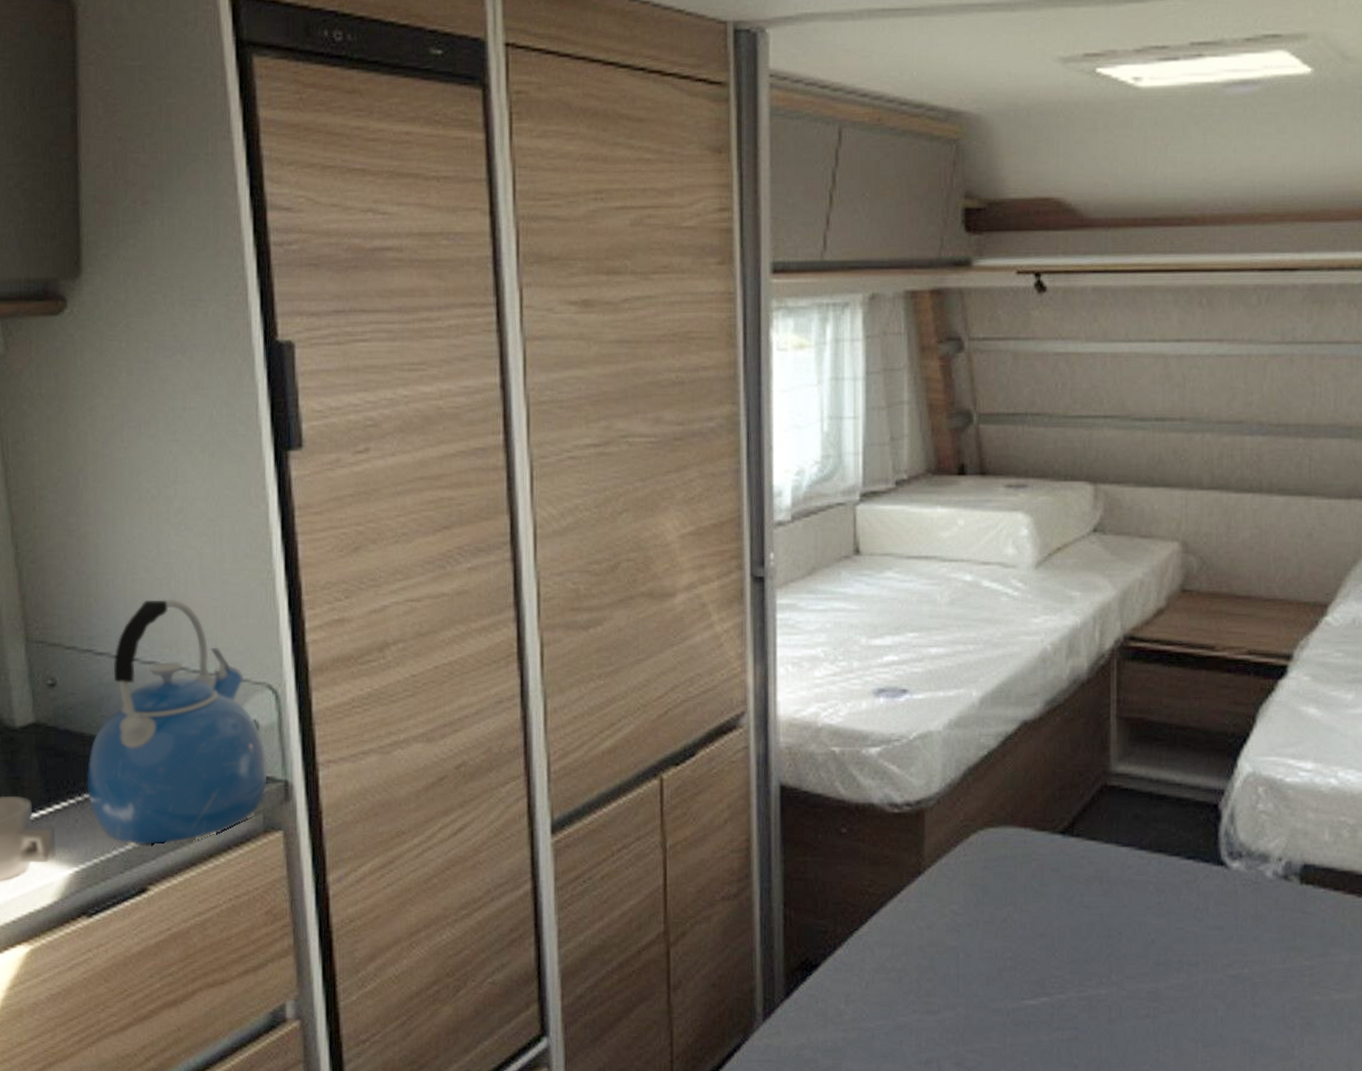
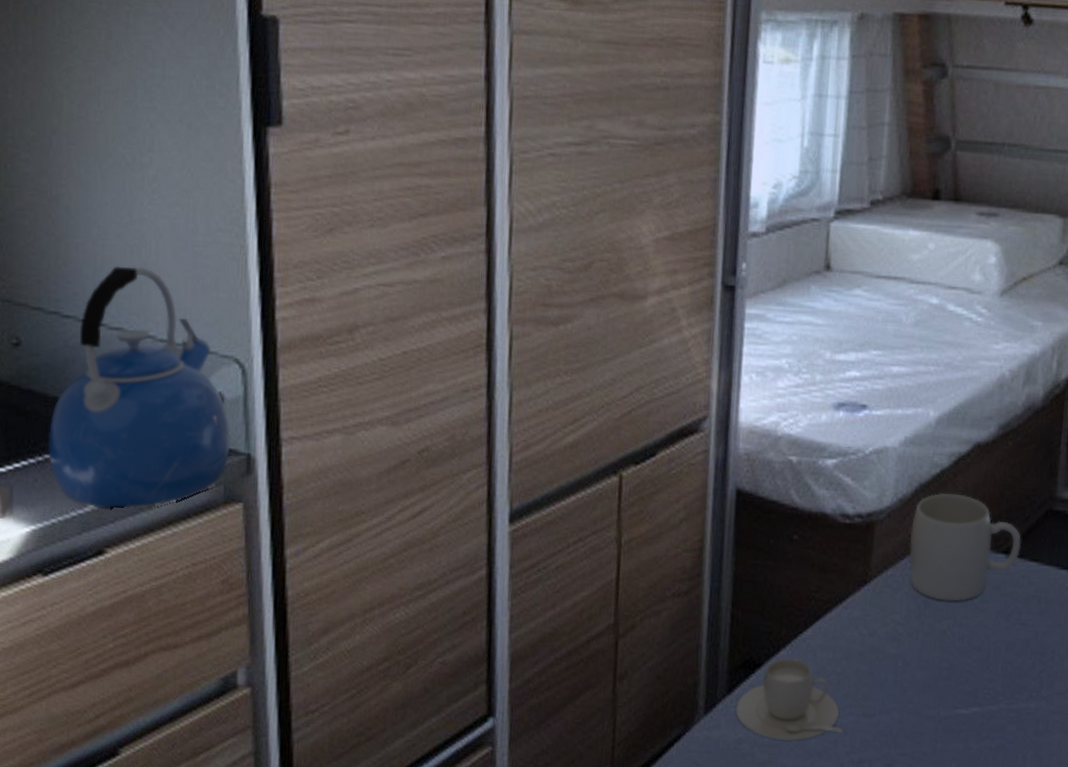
teacup: none [794,957,909,1044] -> present [735,658,844,741]
mug: none [961,774,1078,887] -> present [909,492,1022,602]

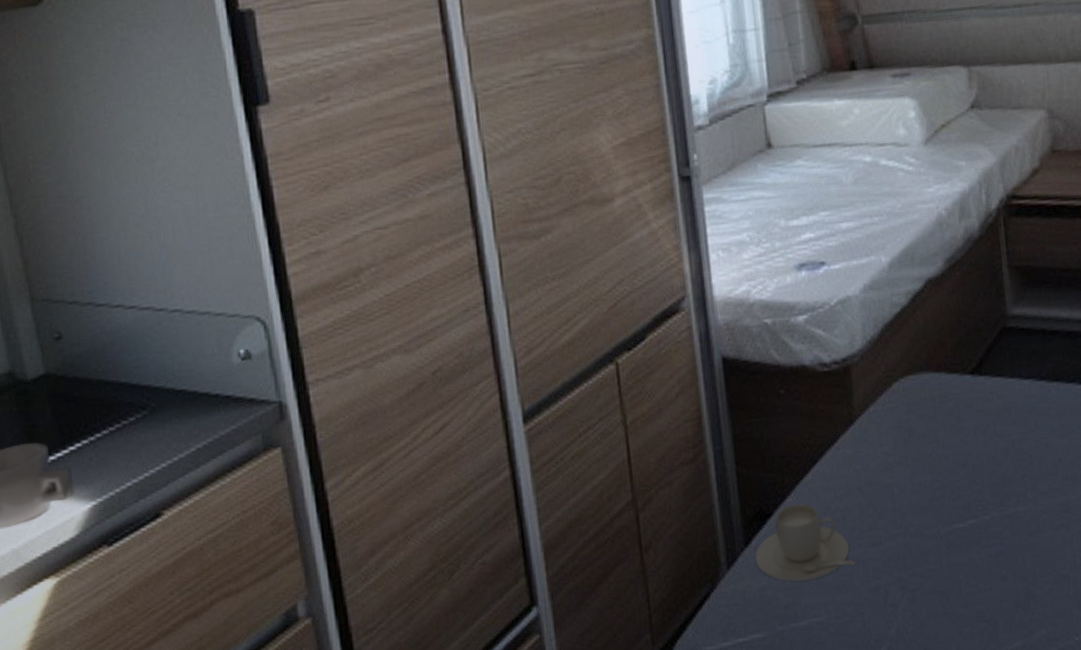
kettle: present [47,266,231,509] -> none [96,248,263,475]
mug: present [909,492,1022,602] -> none [883,327,985,427]

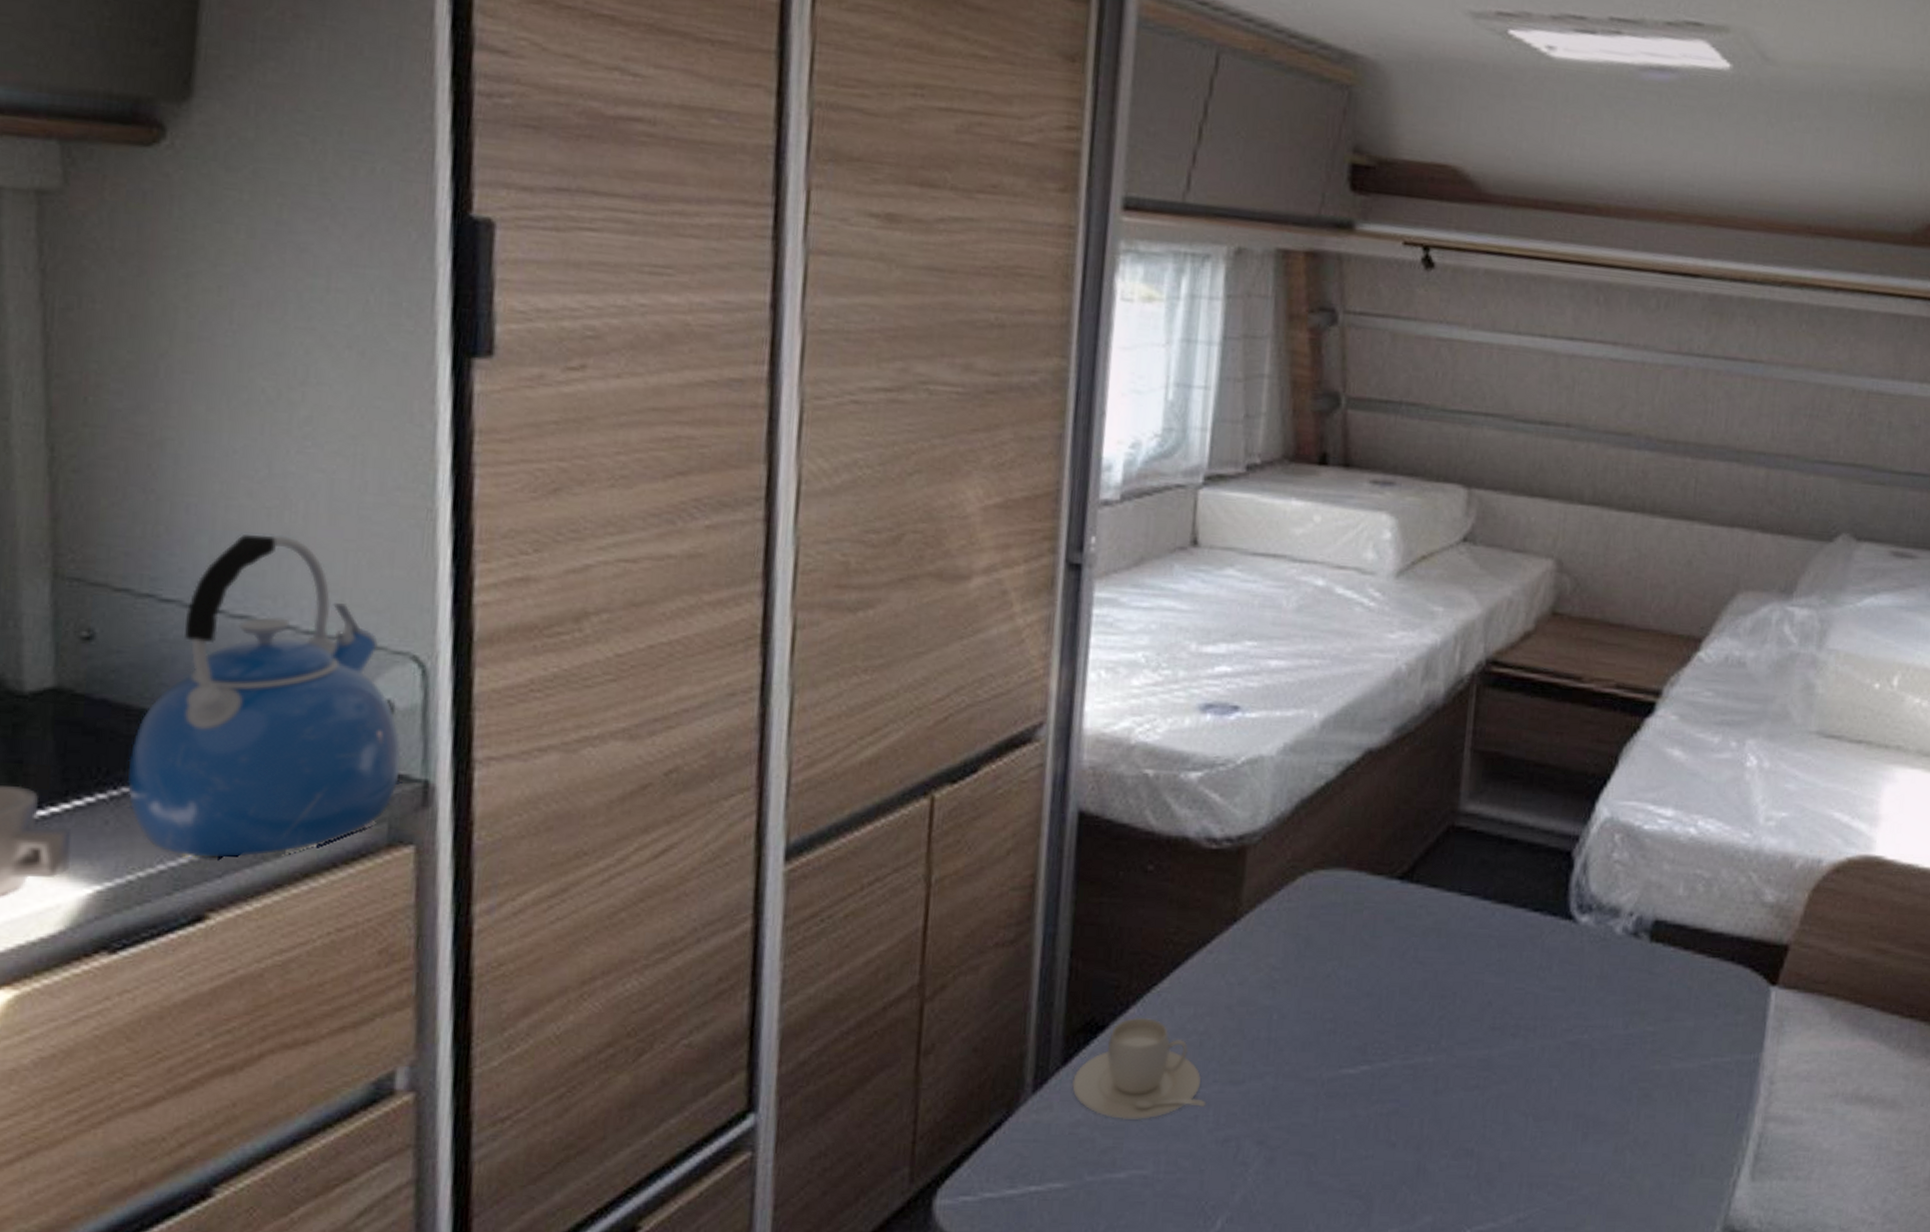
kettle: none [96,248,263,475] -> present [126,534,402,858]

